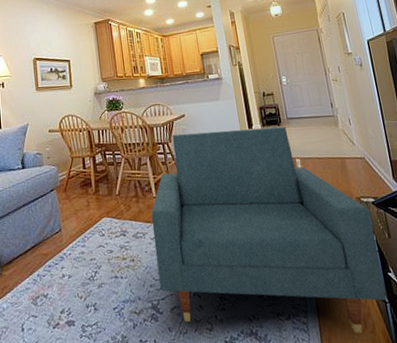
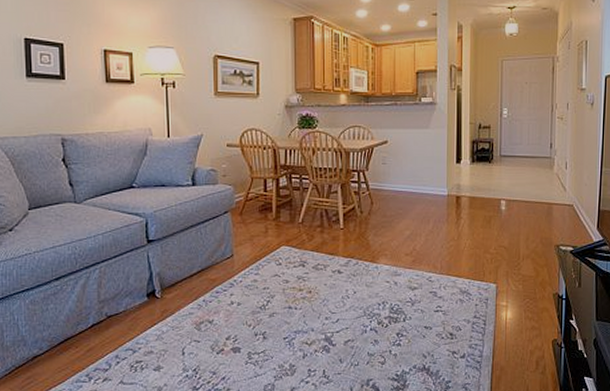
armchair: present [151,126,388,333] -> none [335,162,567,373]

